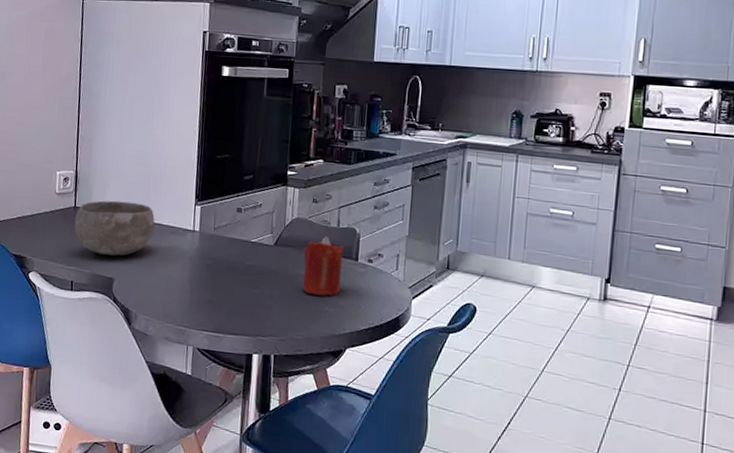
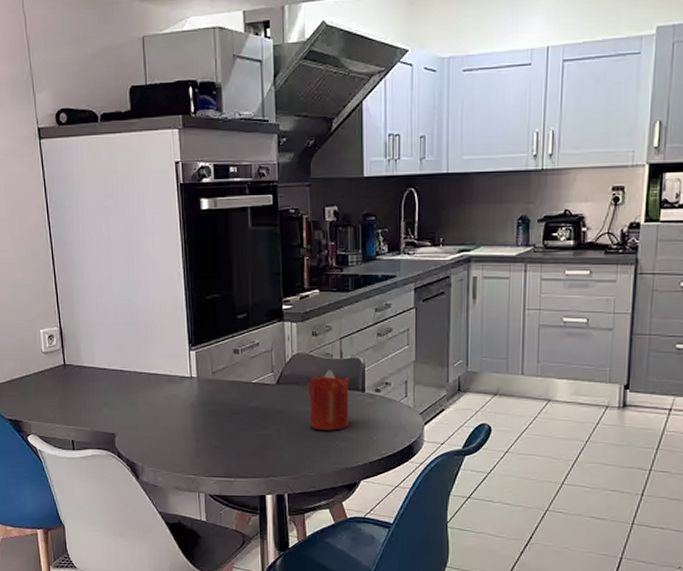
bowl: present [74,200,155,256] -> none [66,354,149,411]

